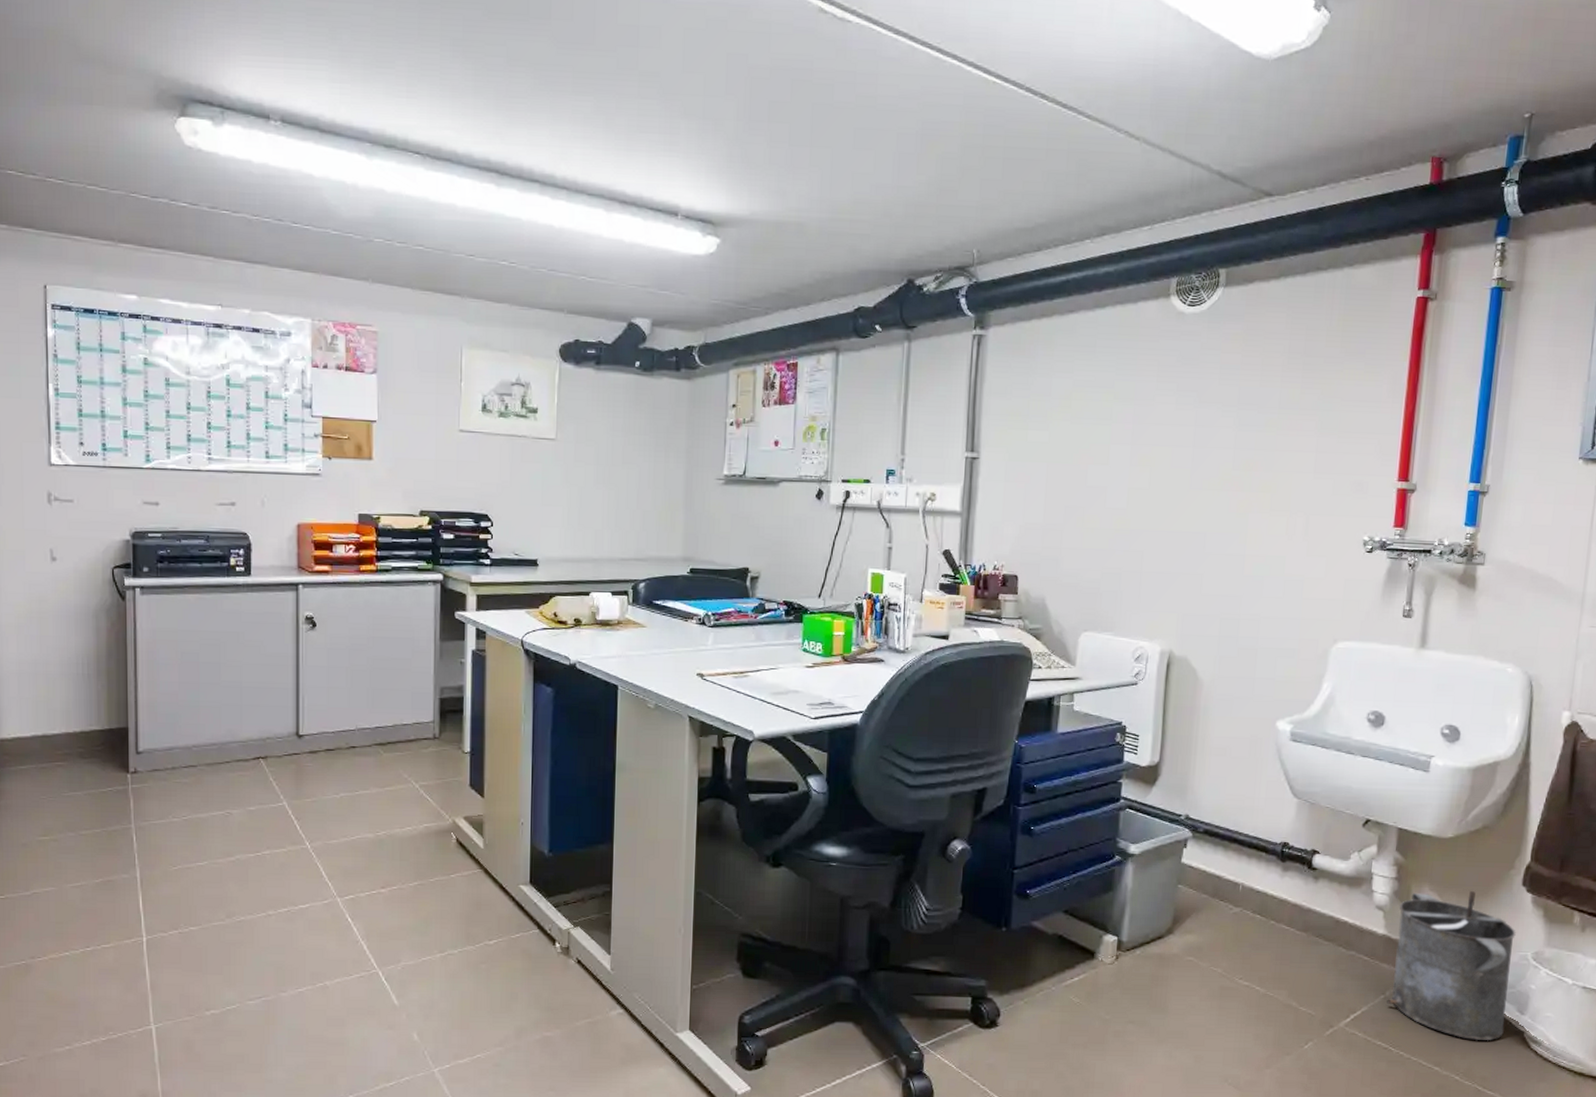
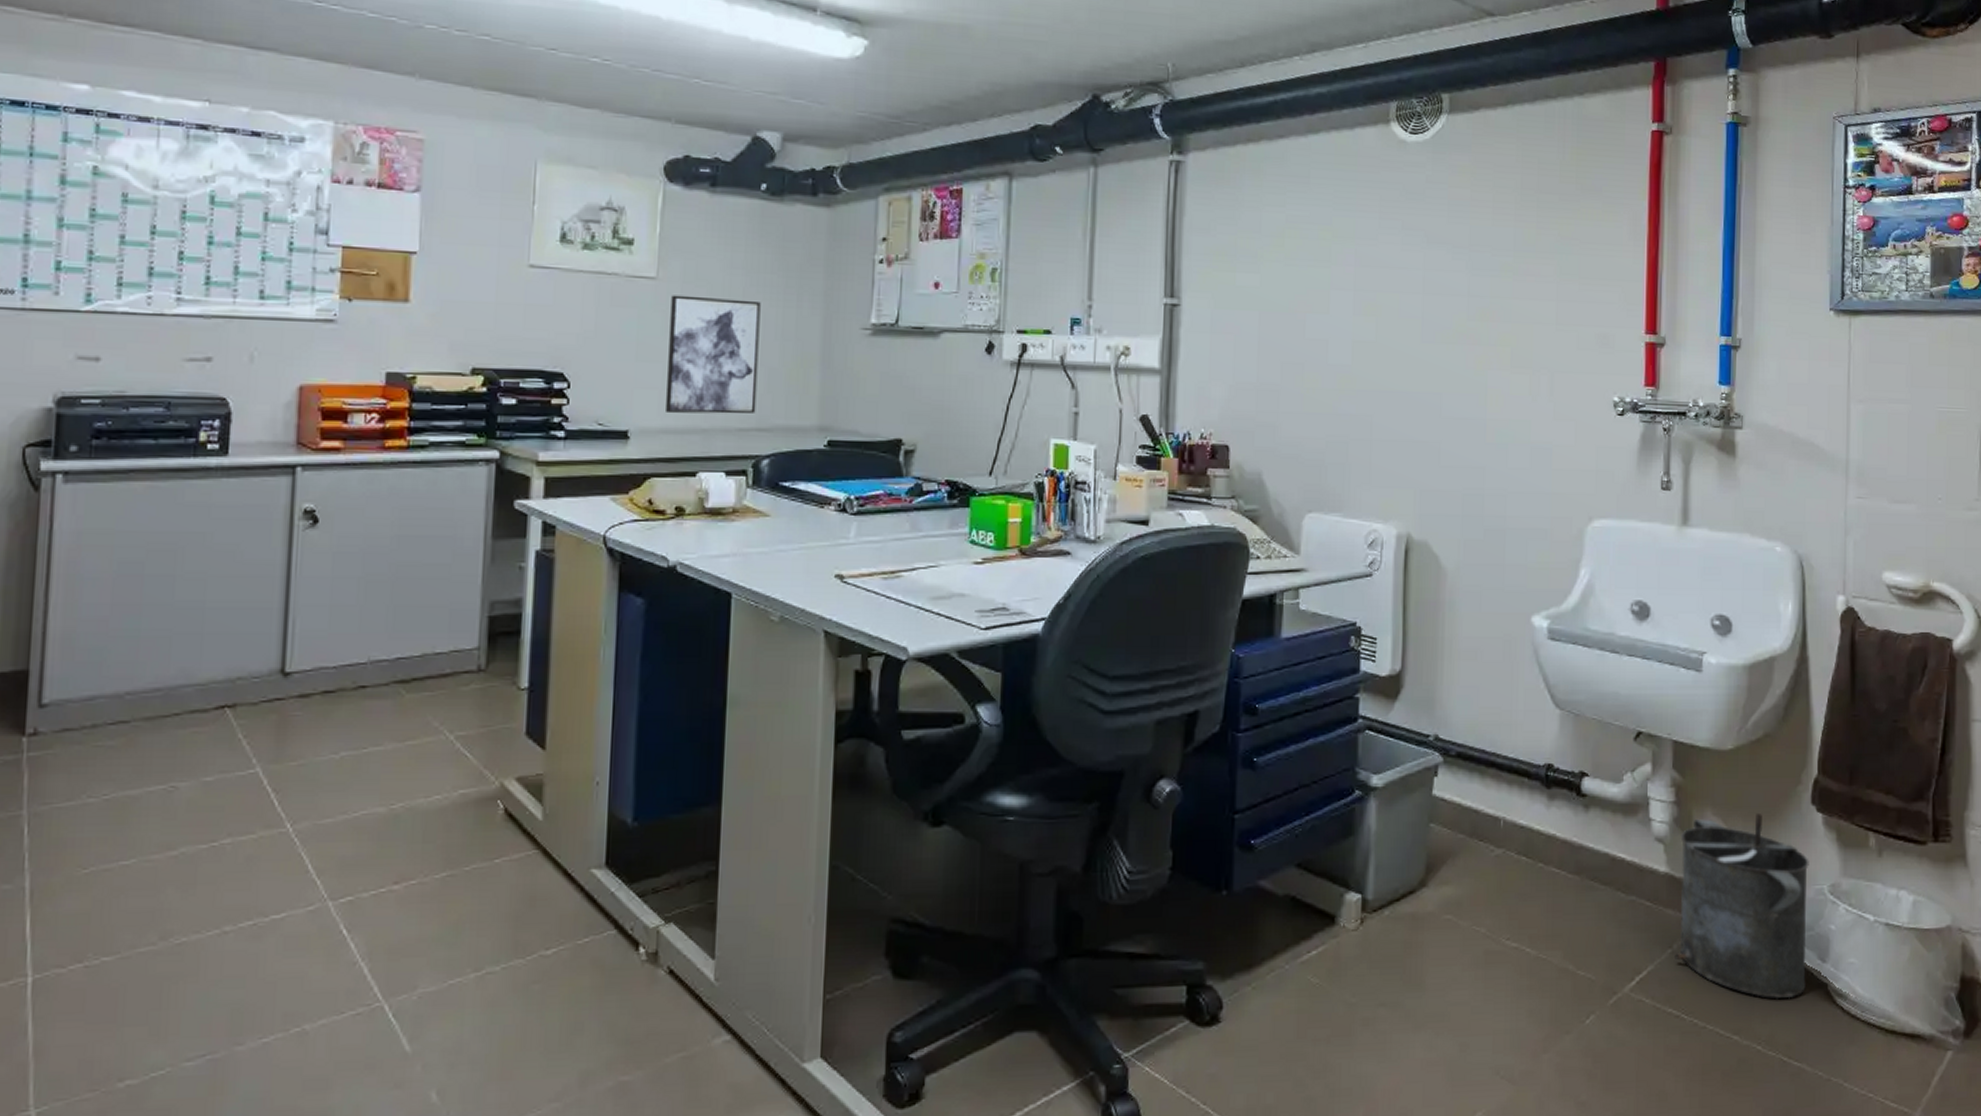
wall art: none [565,453,637,547] -> present [666,295,761,414]

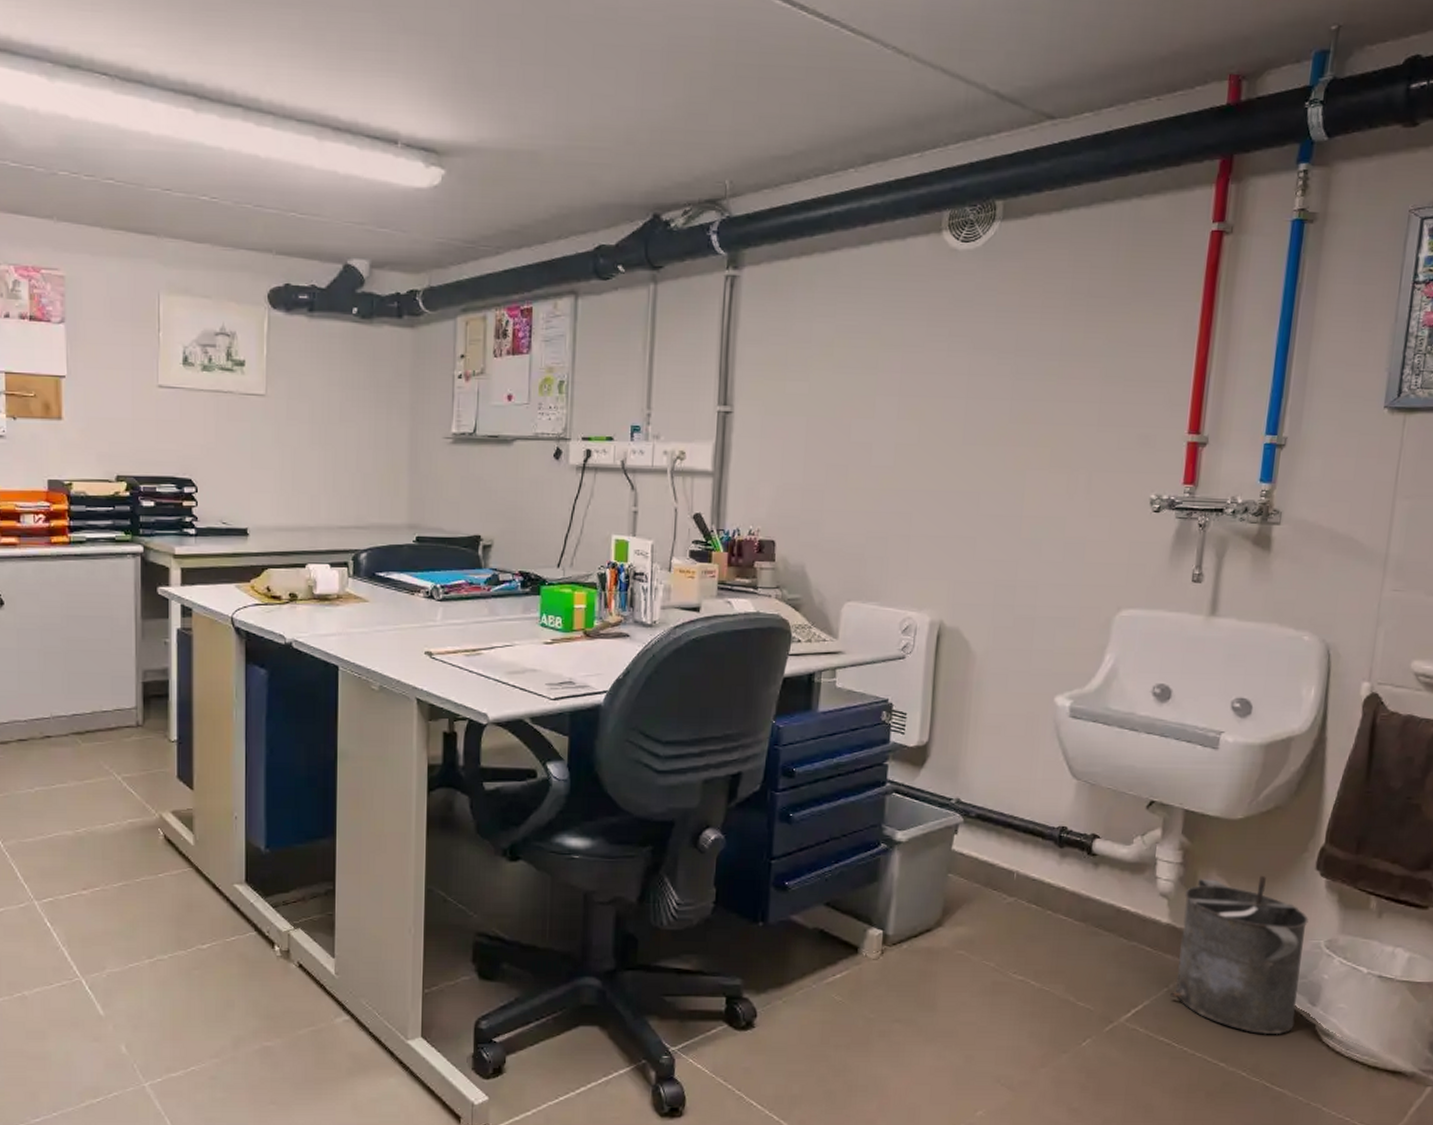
wall art: present [666,295,761,414] -> none [278,410,355,514]

